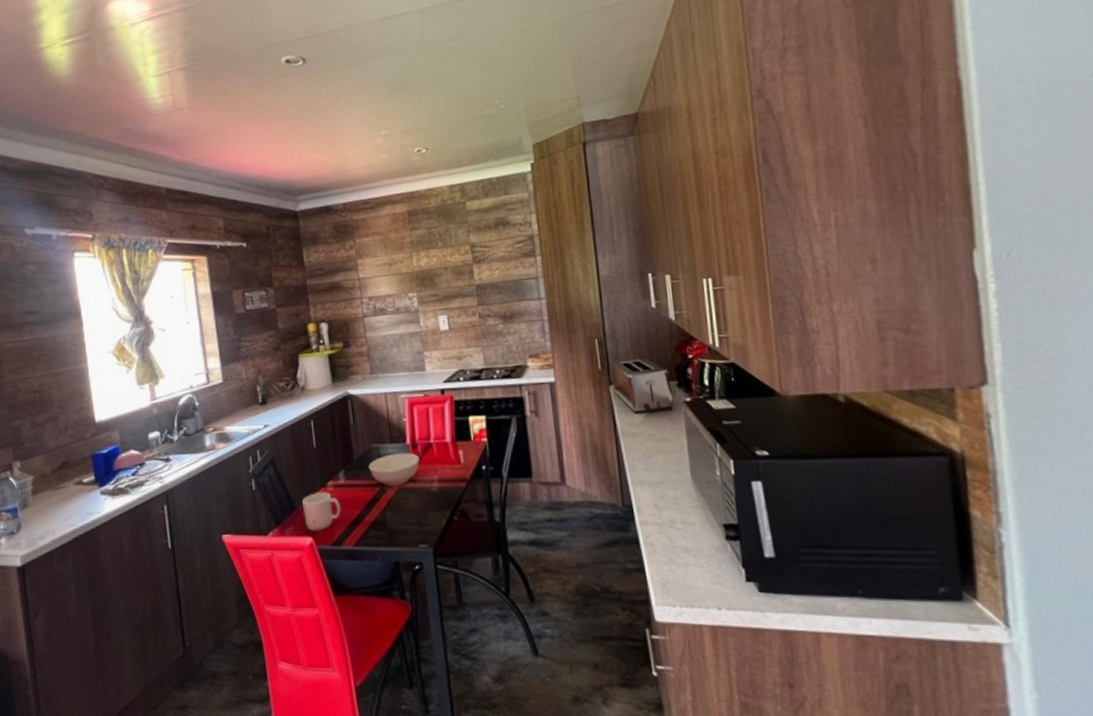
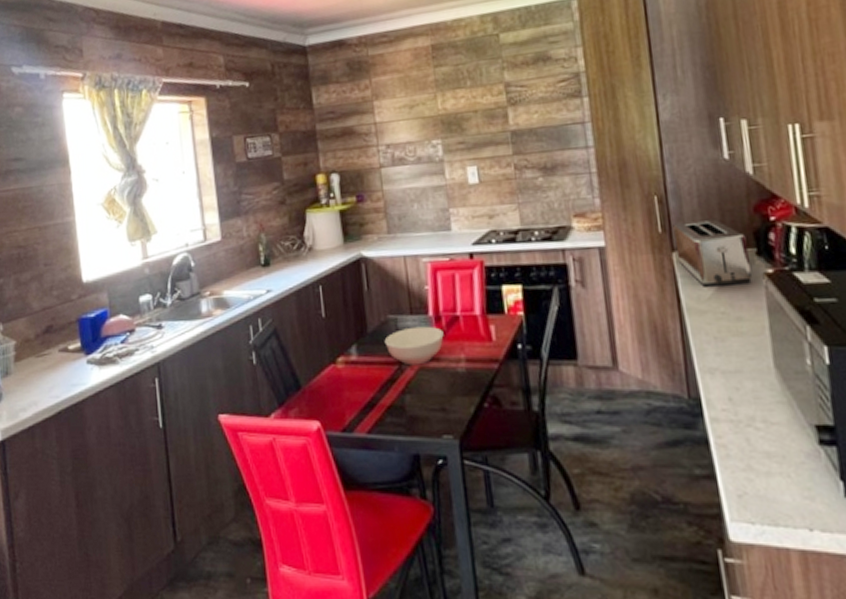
mug: present [301,491,341,531] -> none [308,368,353,414]

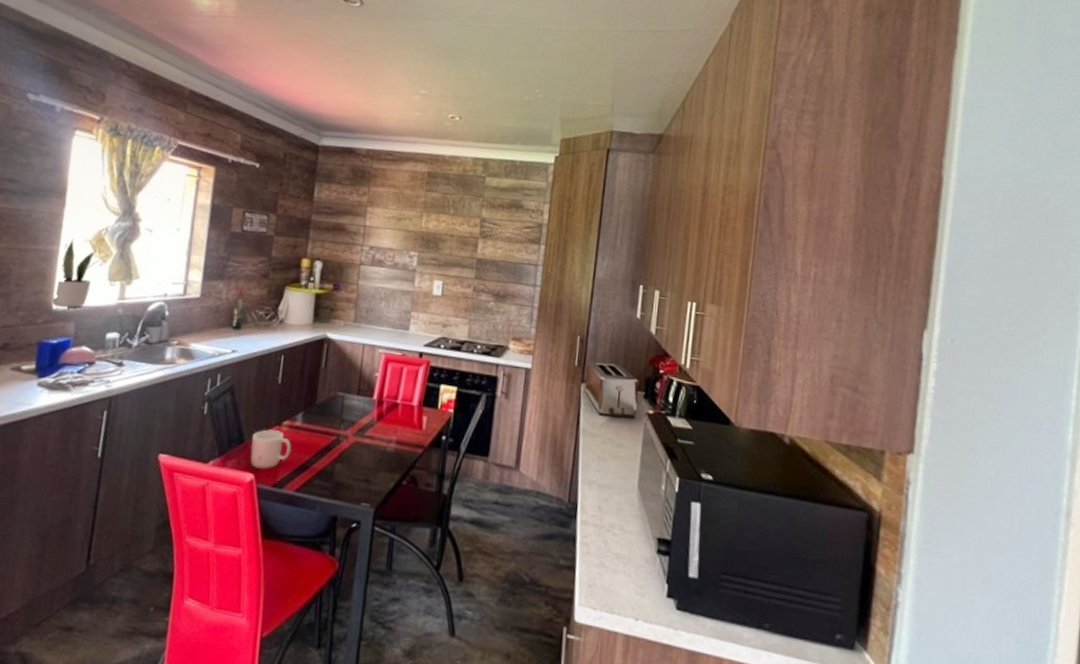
potted plant: none [80,206,116,279] -> present [51,239,100,308]
mug: none [308,368,353,414] -> present [250,429,292,469]
bowl: present [384,326,444,366] -> none [329,406,383,439]

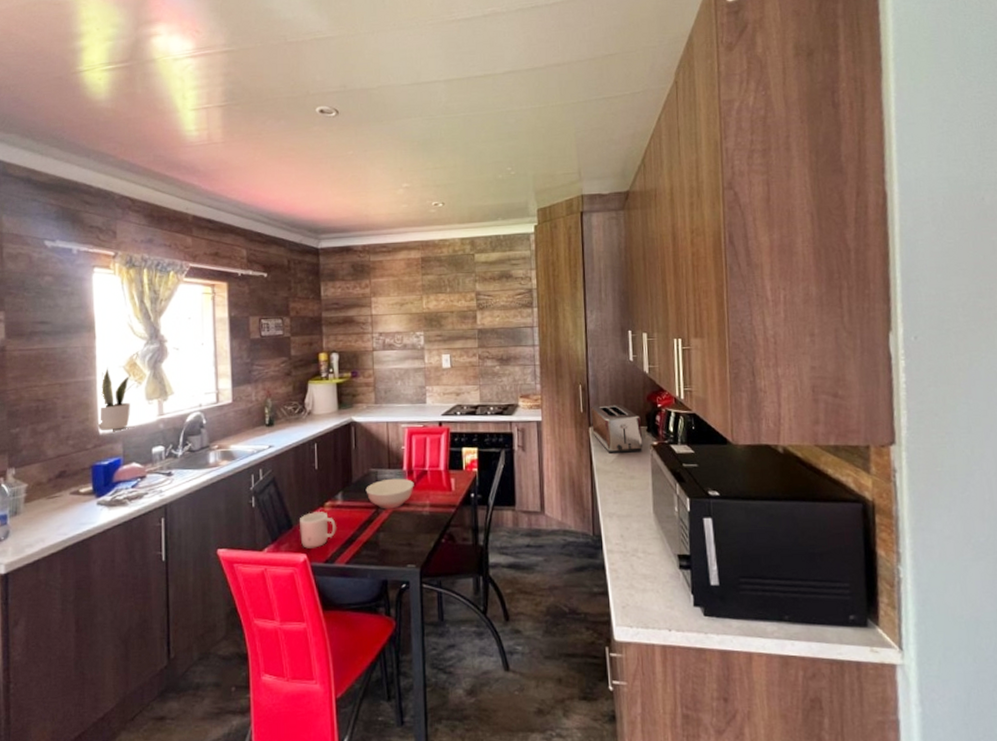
bowl: none [329,406,383,439] -> present [365,478,414,509]

